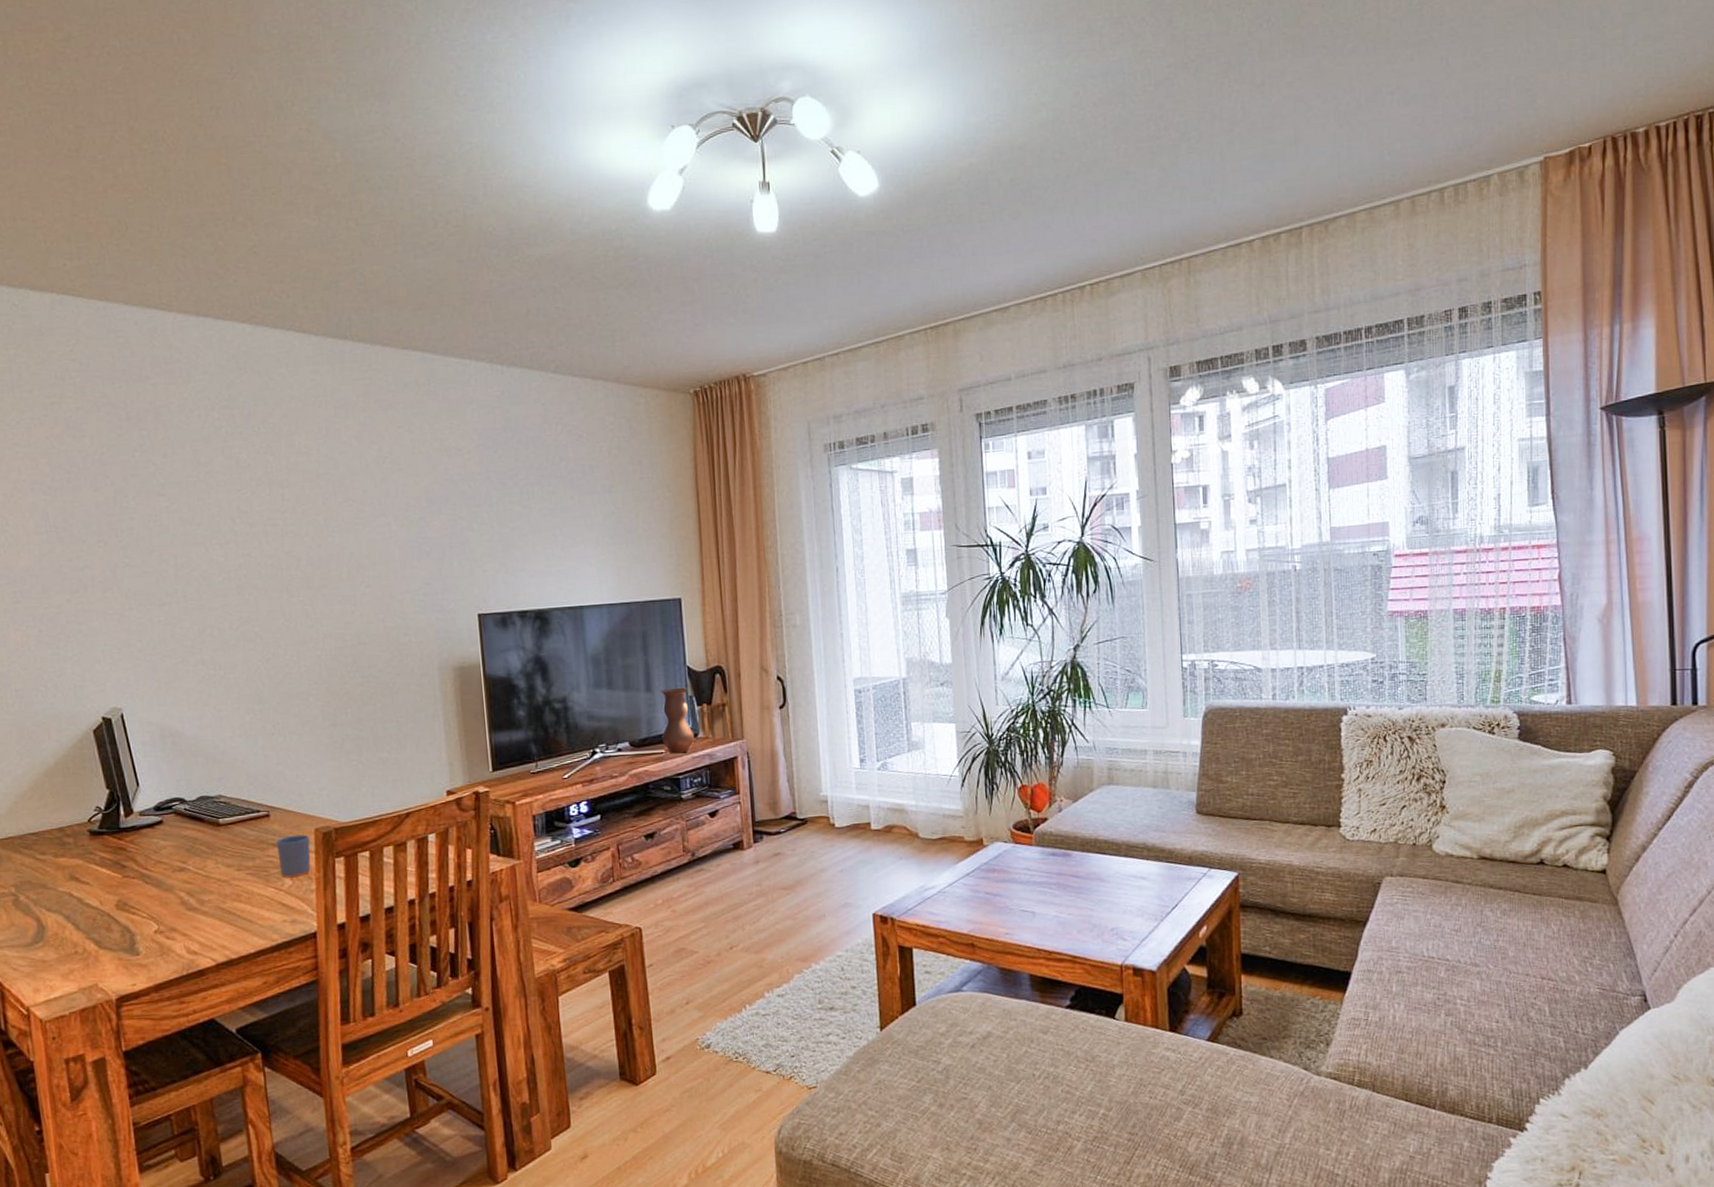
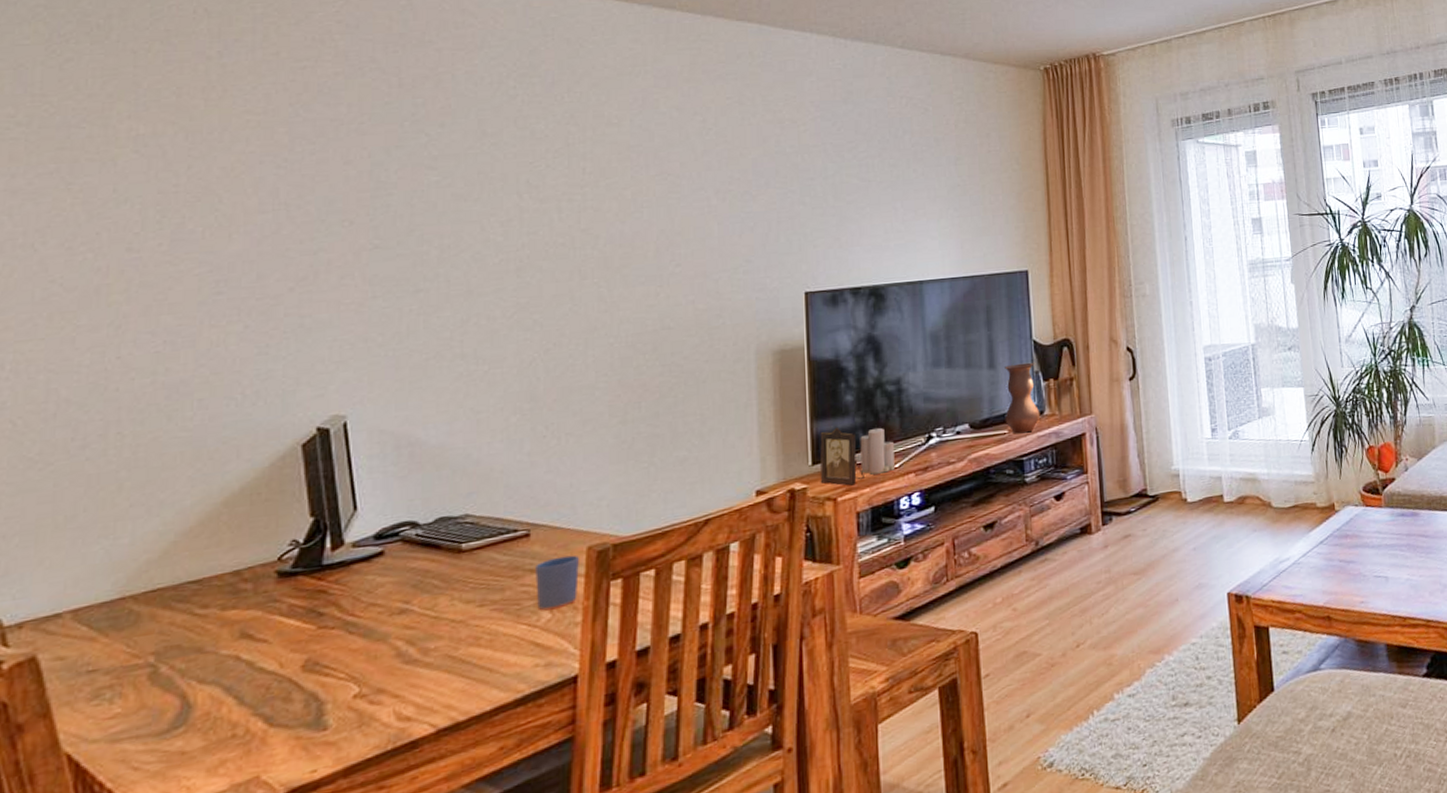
photo frame: none [498,739,538,792] -> present [820,428,864,486]
candle: none [532,738,564,783] -> present [860,425,895,475]

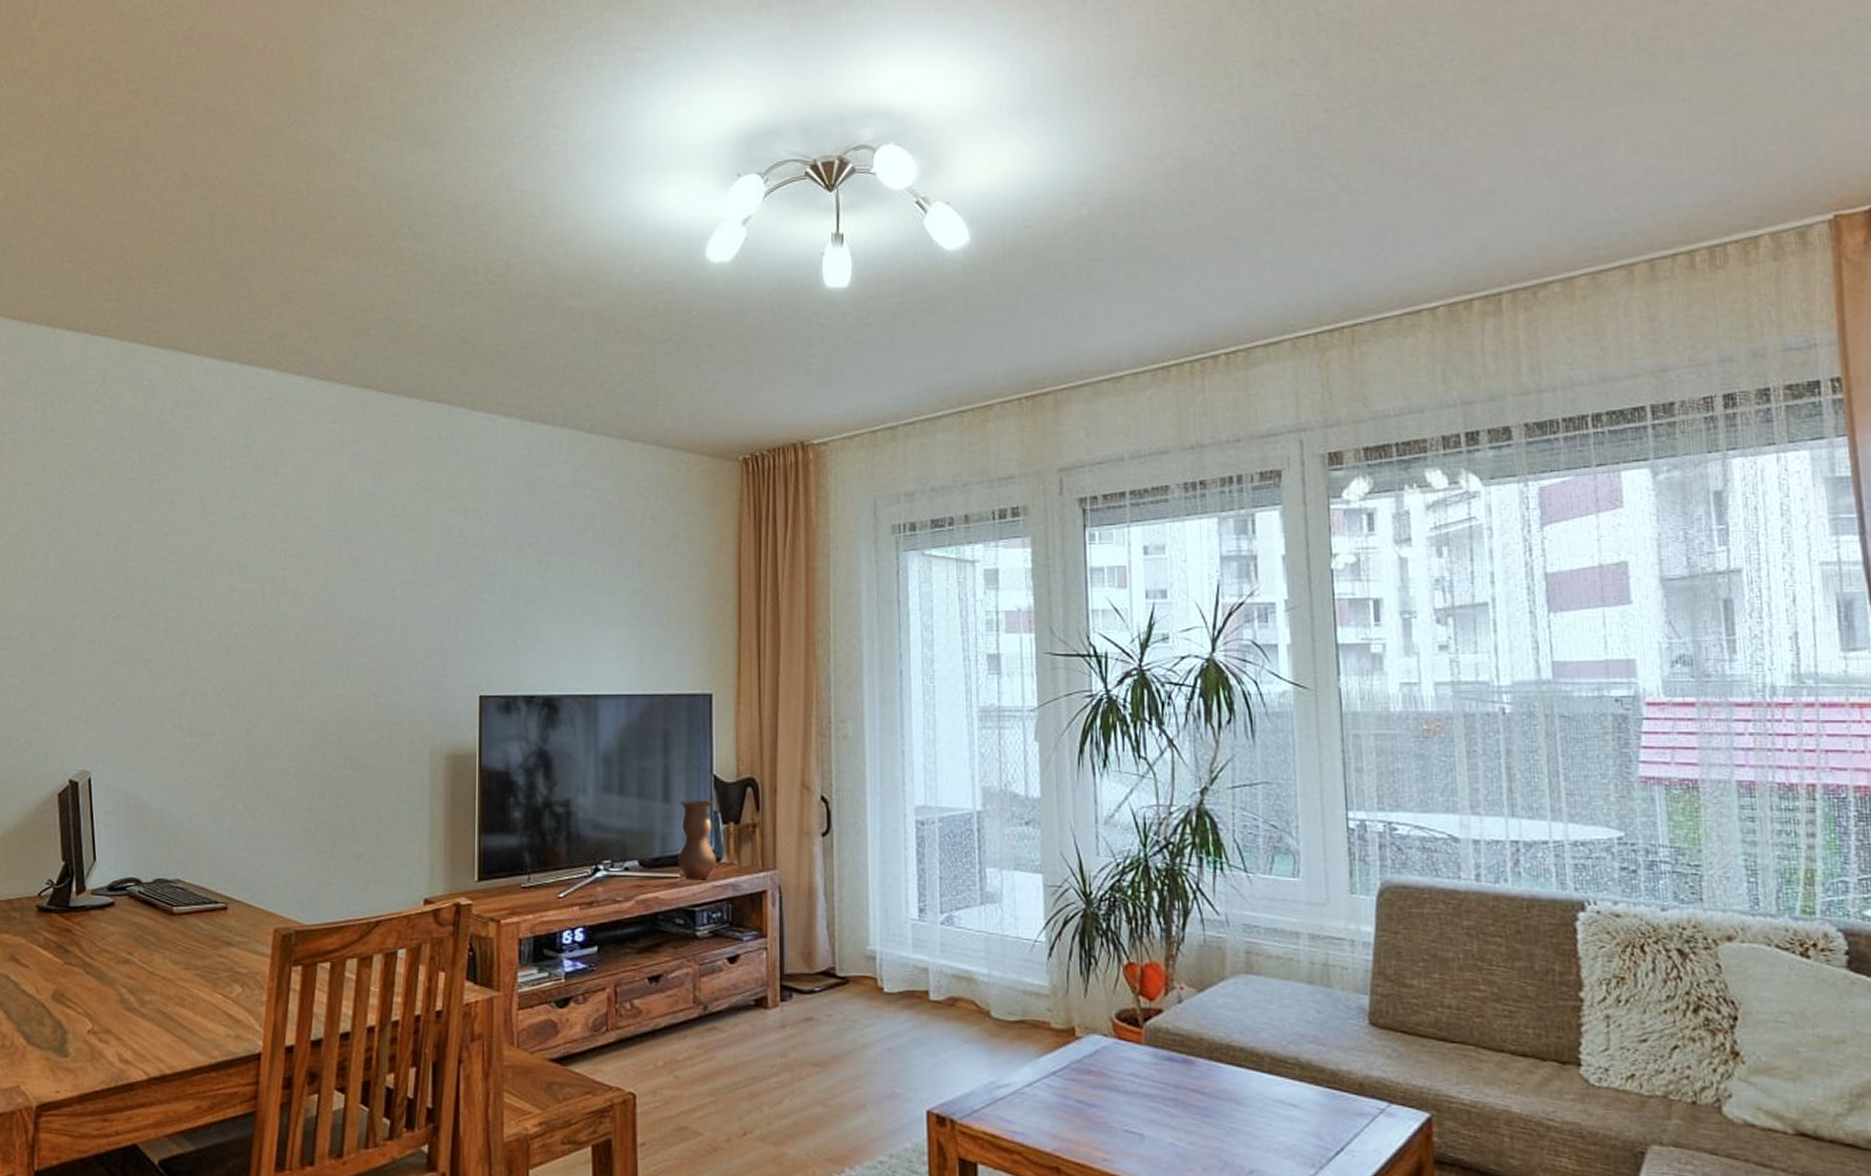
mug: present [535,555,579,611] -> none [230,934,267,985]
photo frame: present [820,428,864,486] -> none [485,845,528,909]
candle: present [860,425,895,475] -> none [525,847,559,901]

